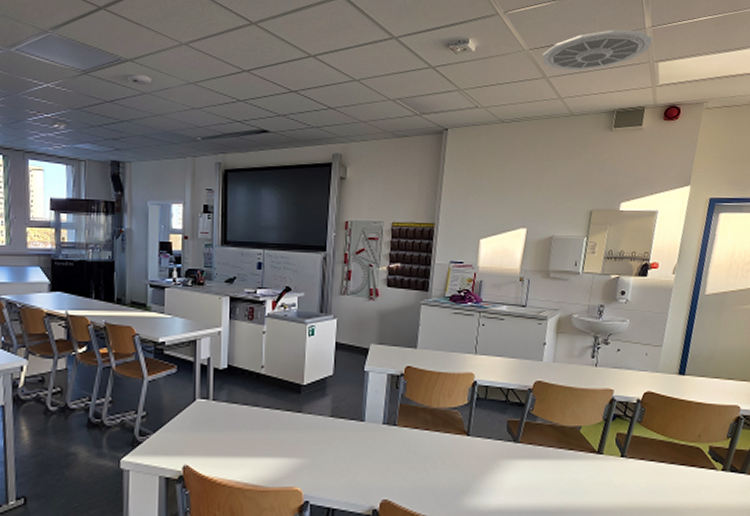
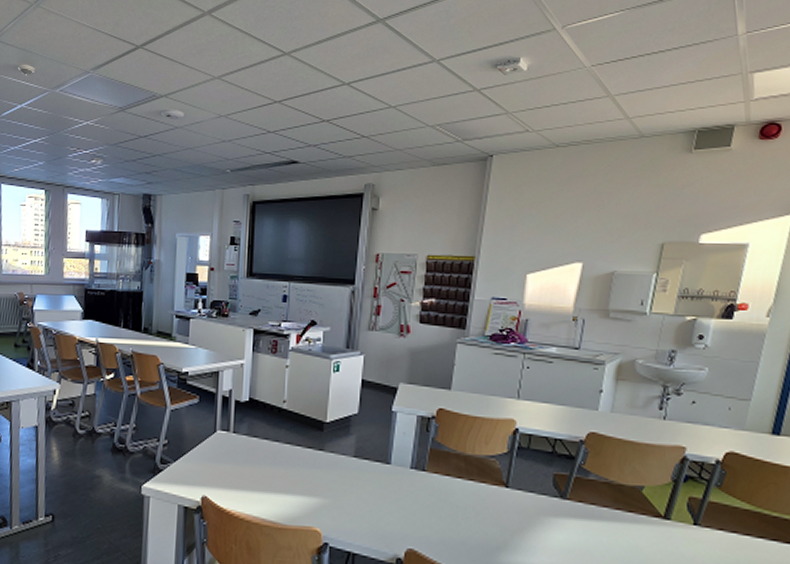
ceiling vent: present [543,30,653,71] -> none [607,37,747,87]

